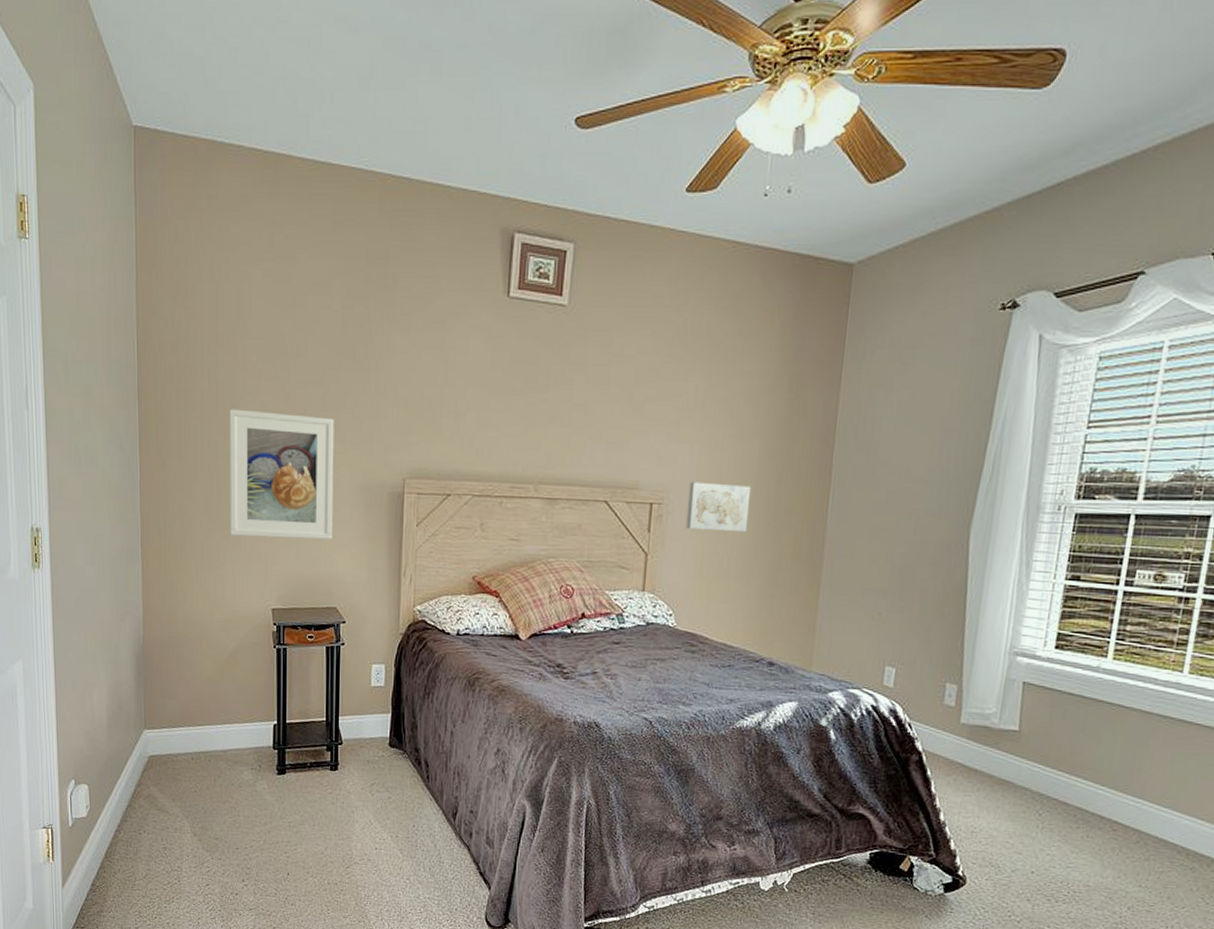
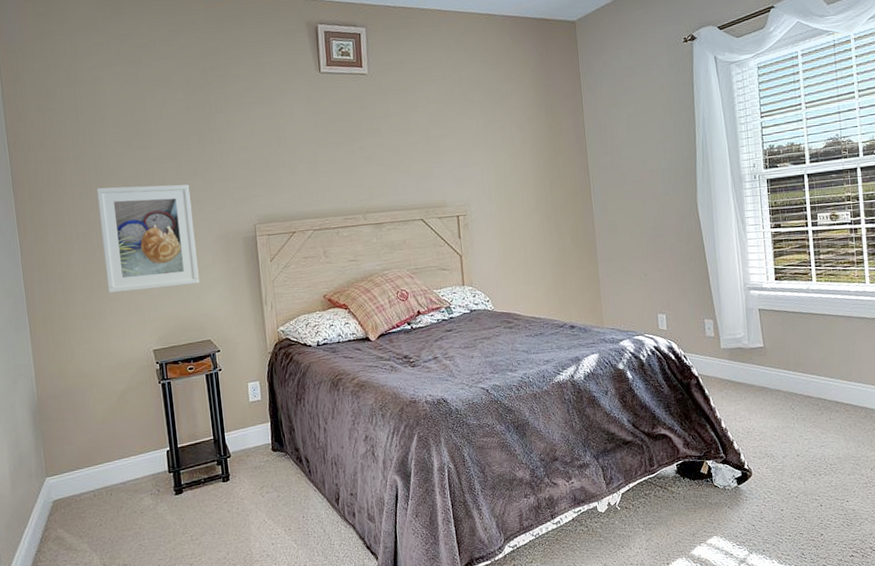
wall art: present [685,482,752,533] -> none [484,192,535,231]

